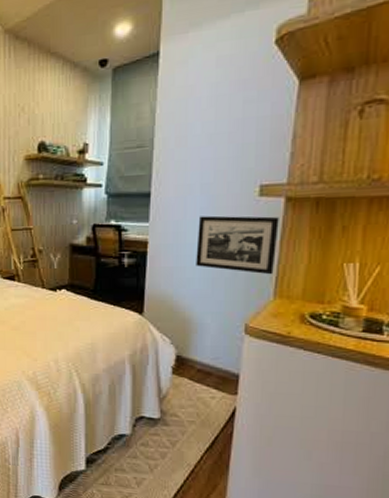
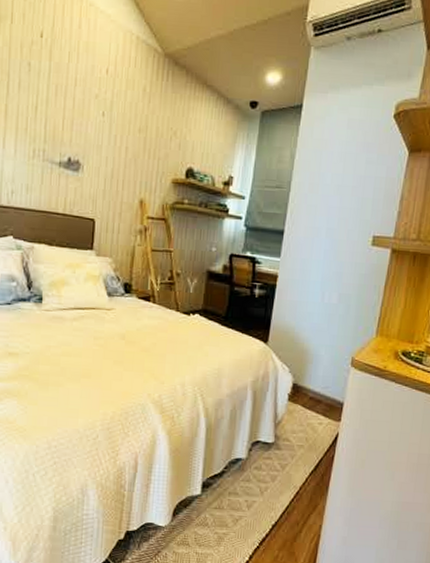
picture frame: present [196,215,279,275] -> none [316,257,385,315]

